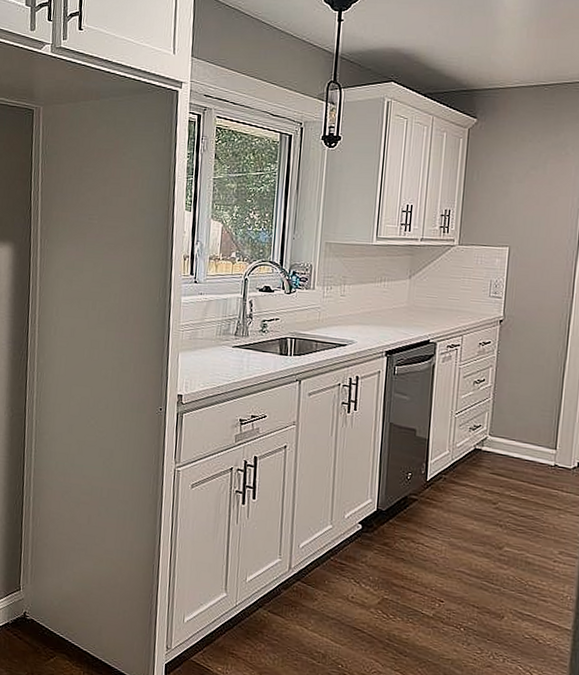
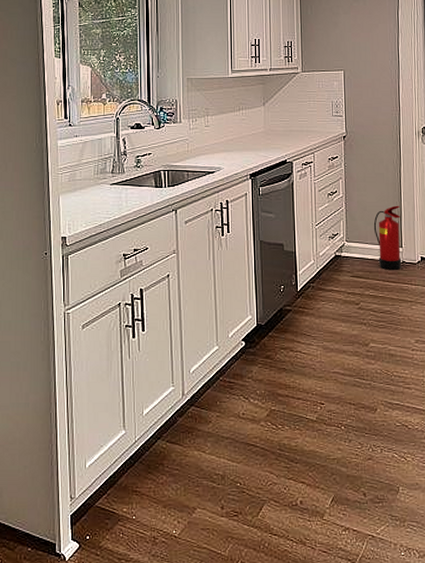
fire extinguisher: none [524,402,559,473] -> present [373,205,402,270]

